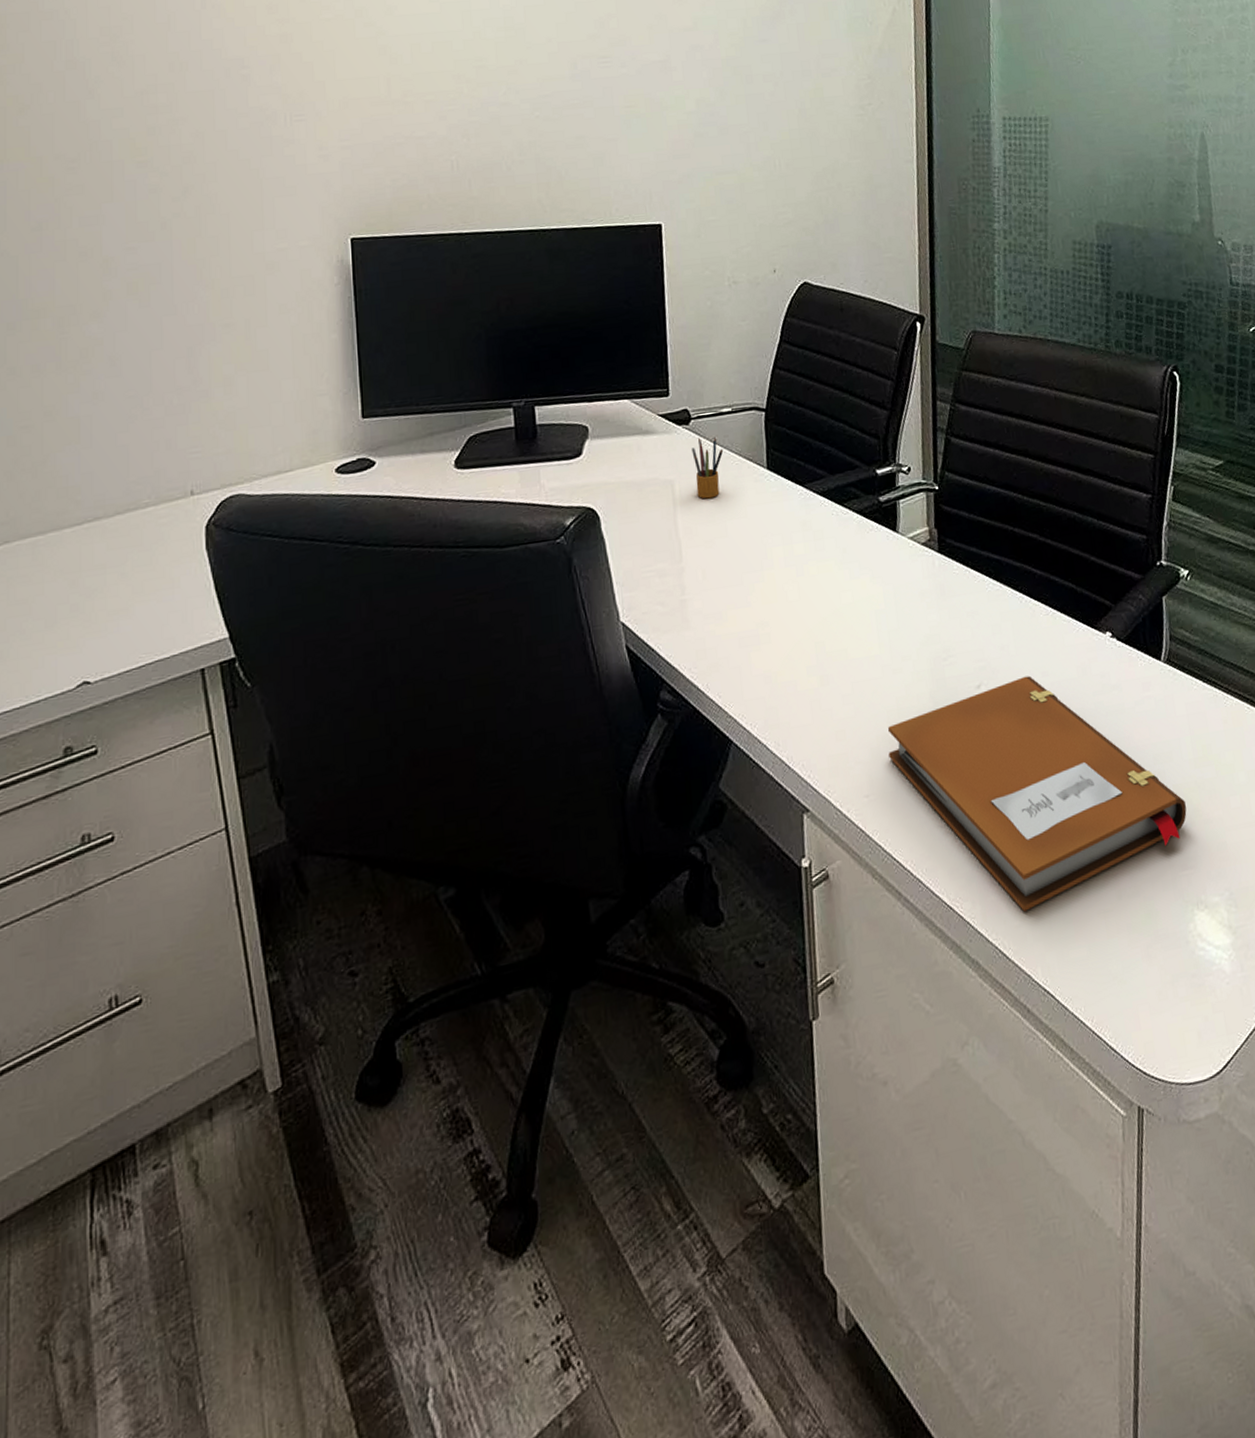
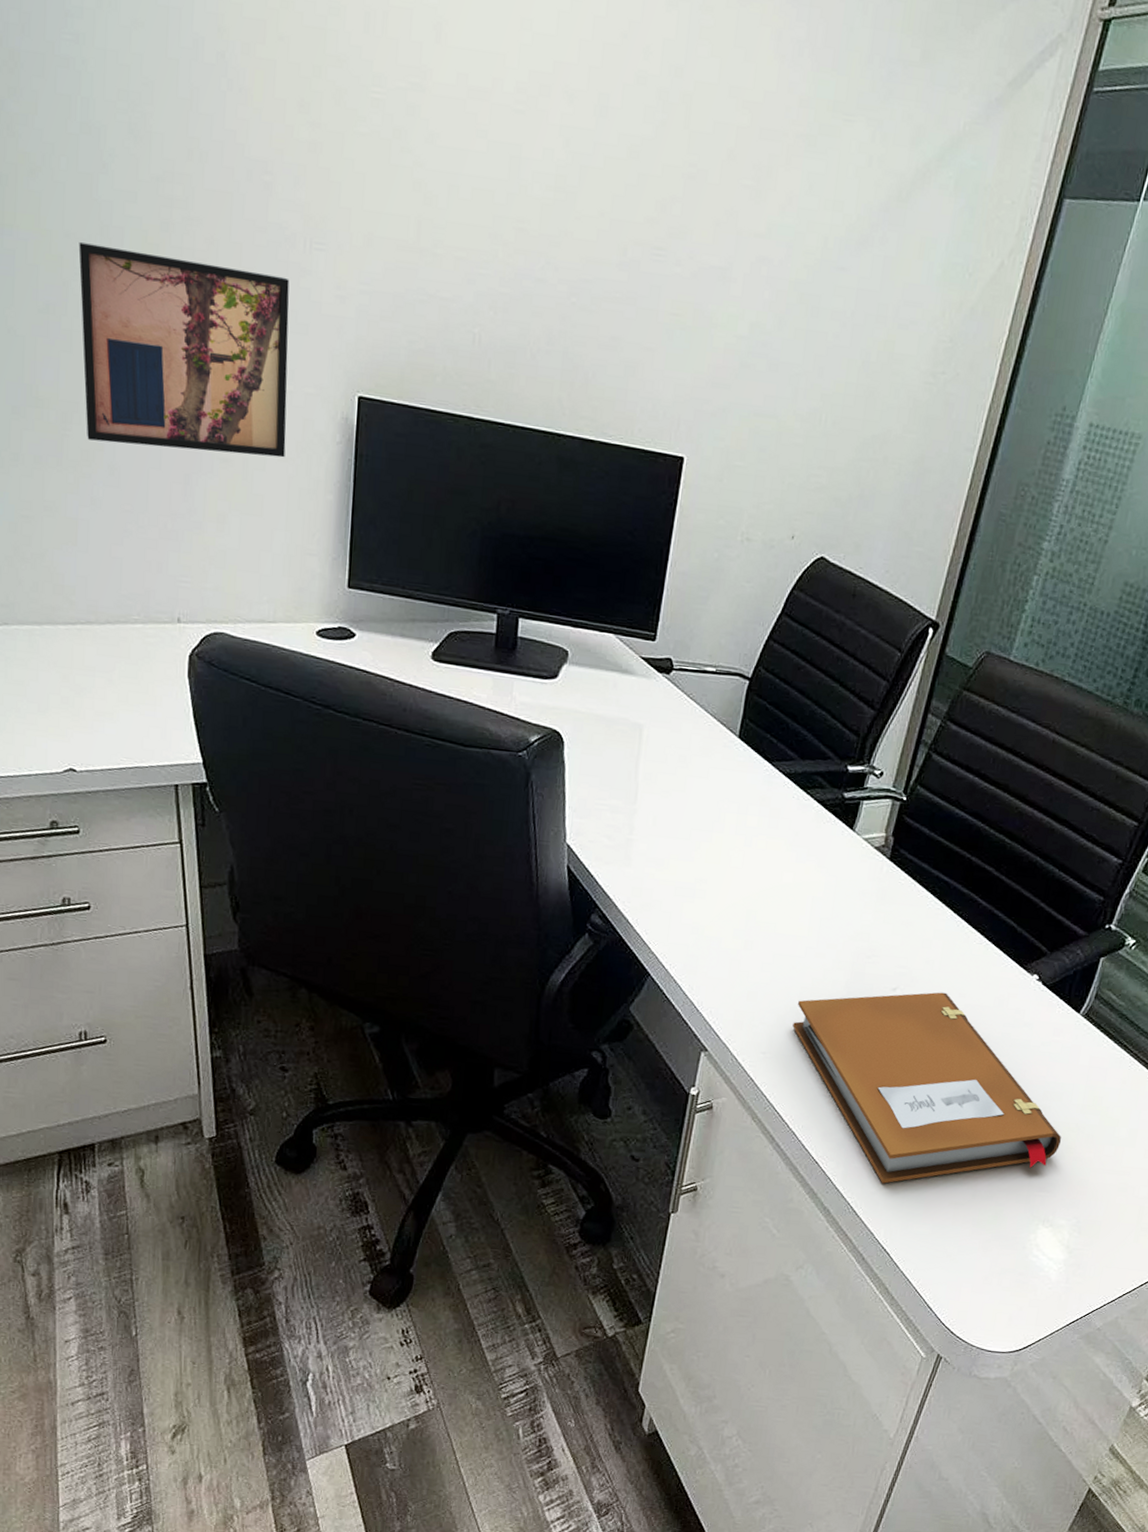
wall art: none [69,150,286,338] -> present [78,242,290,458]
pencil box: present [691,436,724,499] -> none [663,689,699,752]

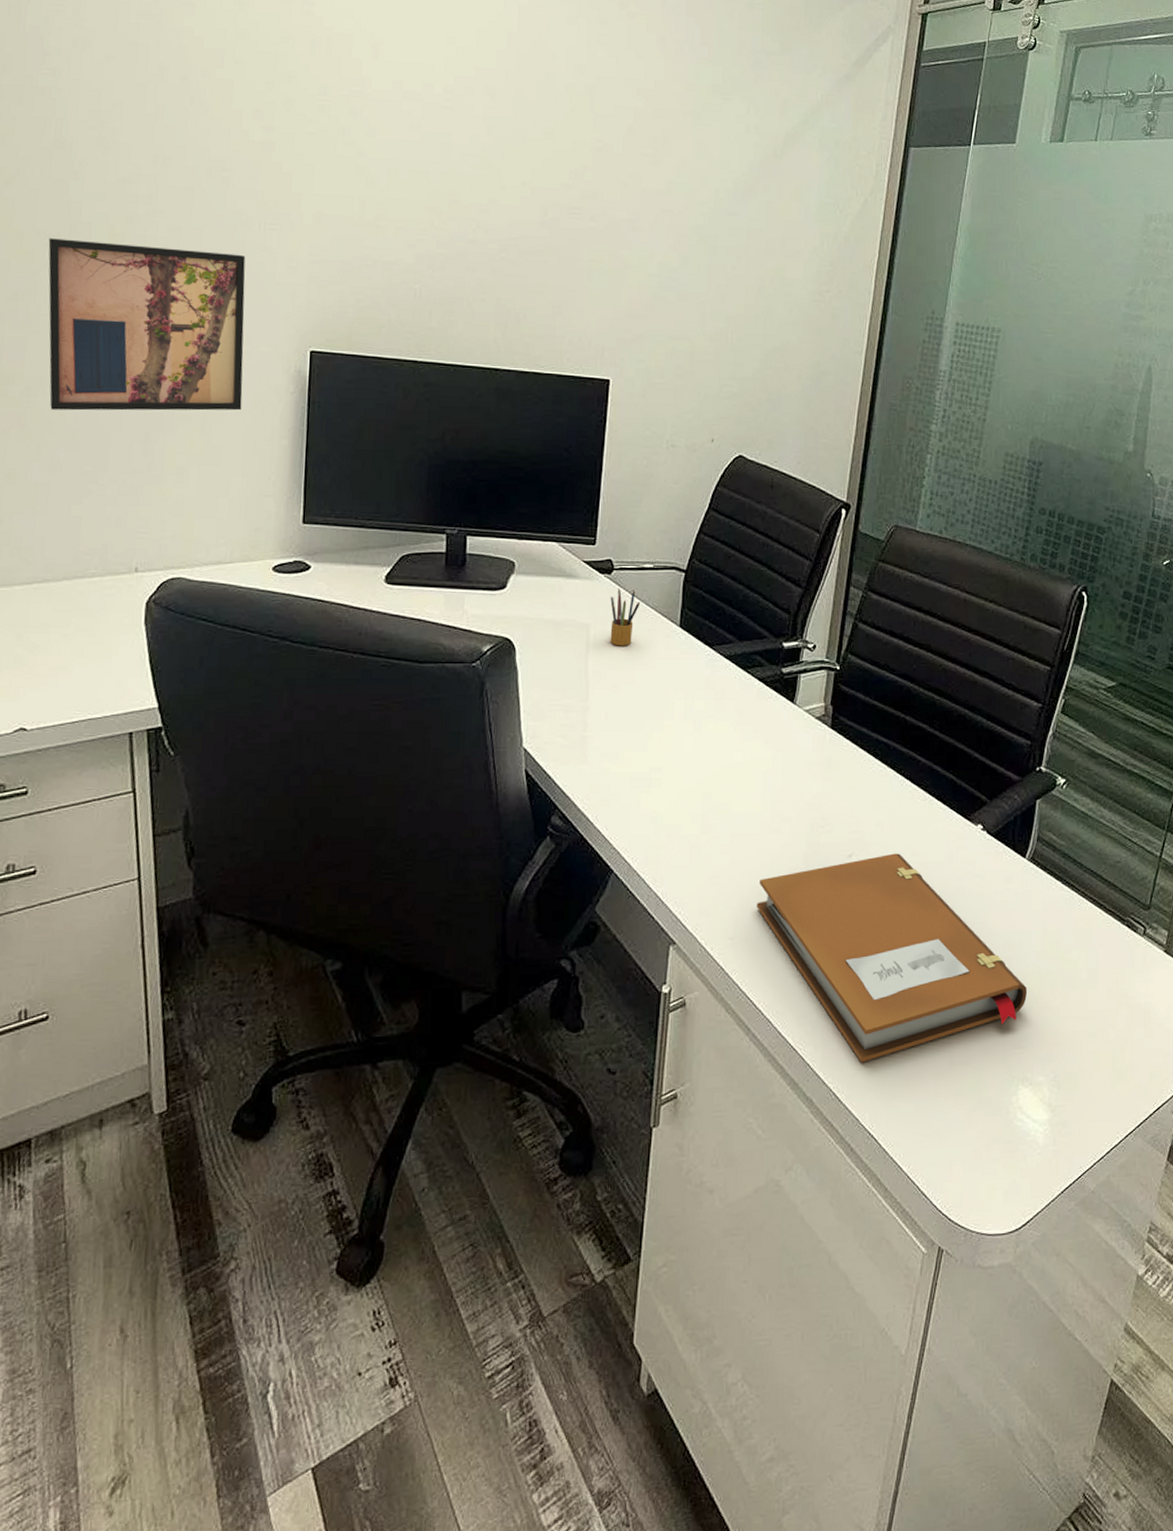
pencil box: none [663,689,699,752] -> present [610,588,641,646]

